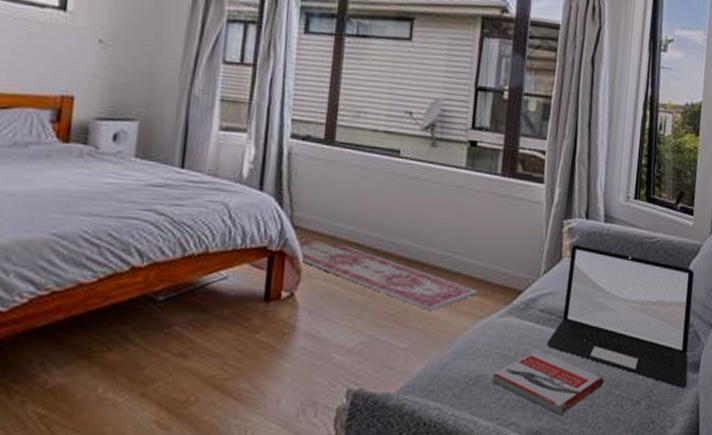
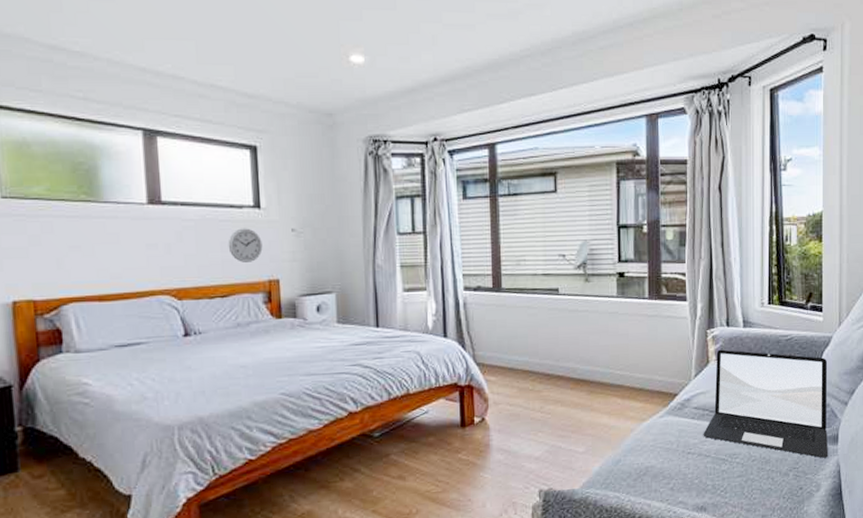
wall clock: none [19,30,62,72] -> present [228,228,263,262]
rug: present [295,238,480,312] -> none [479,372,641,420]
book: present [491,350,604,415] -> none [659,441,756,492]

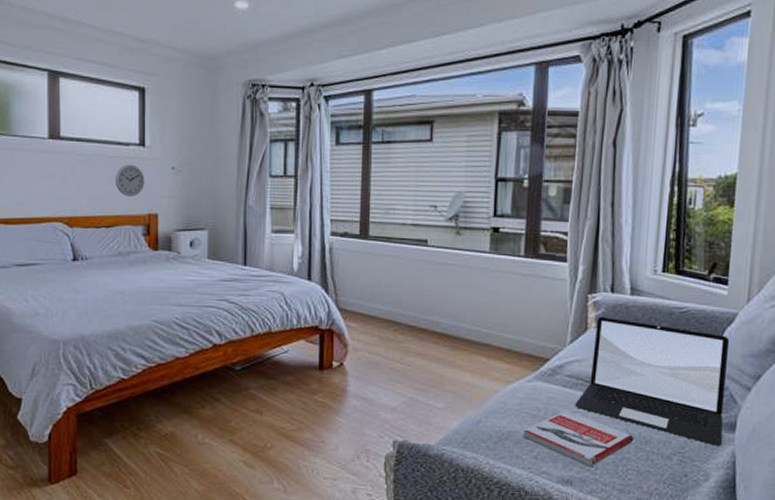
book: none [659,441,756,492] -> present [522,410,634,467]

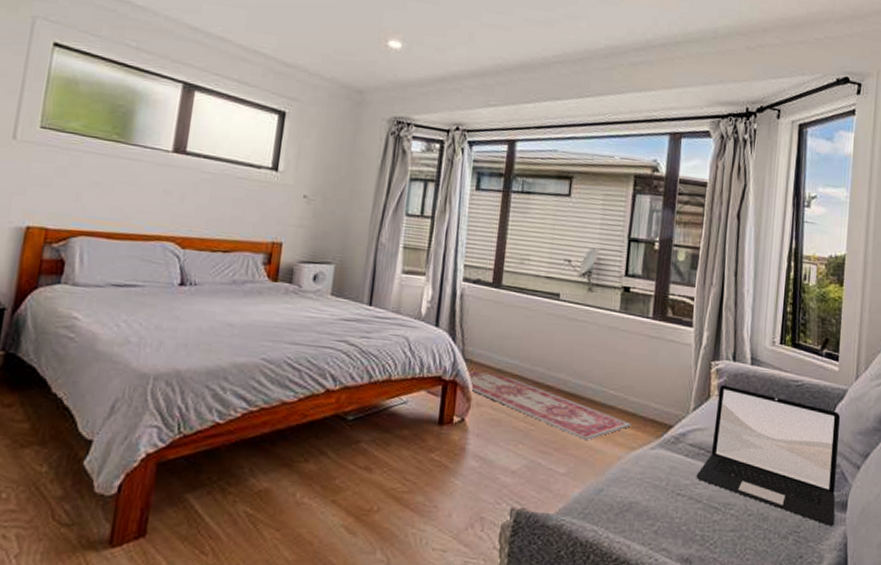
wall clock: present [115,164,145,196] -> none [239,187,273,222]
rug: none [341,318,508,378] -> present [466,370,633,441]
book: present [522,410,634,467] -> none [643,482,752,545]

